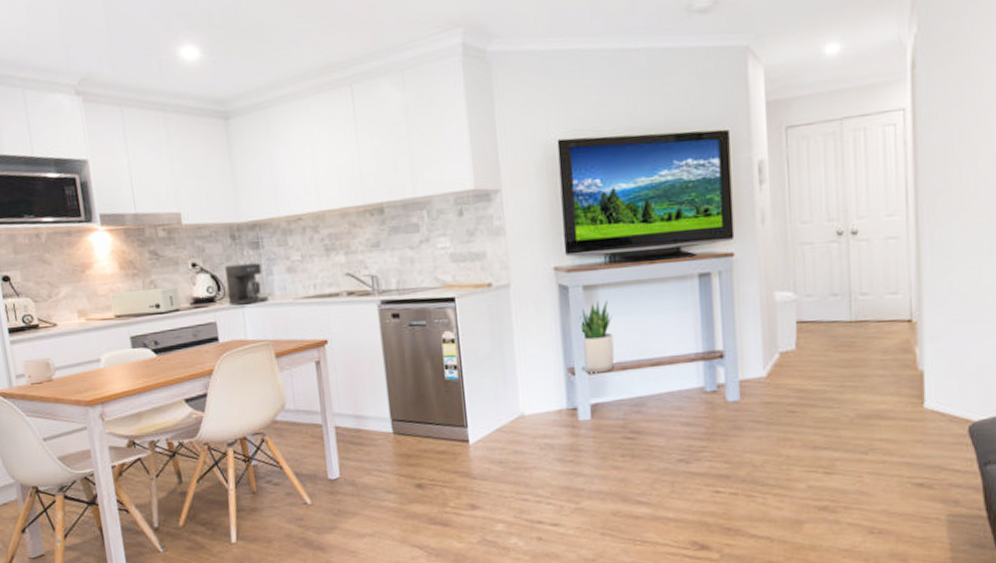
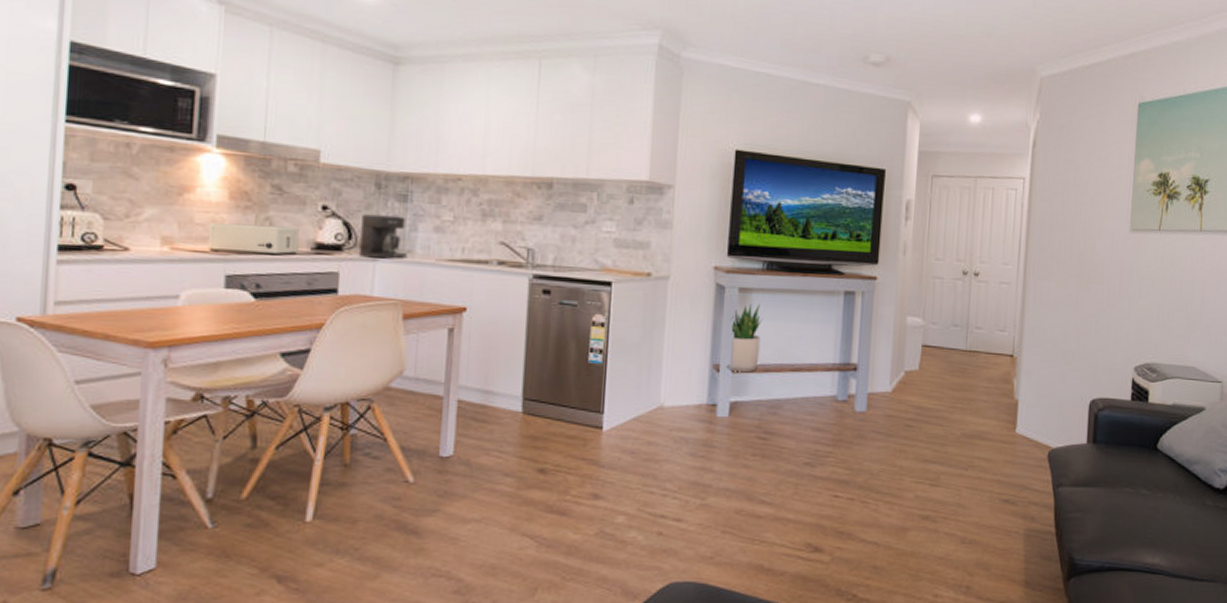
mug: present [21,358,57,385] -> none [66,284,116,315]

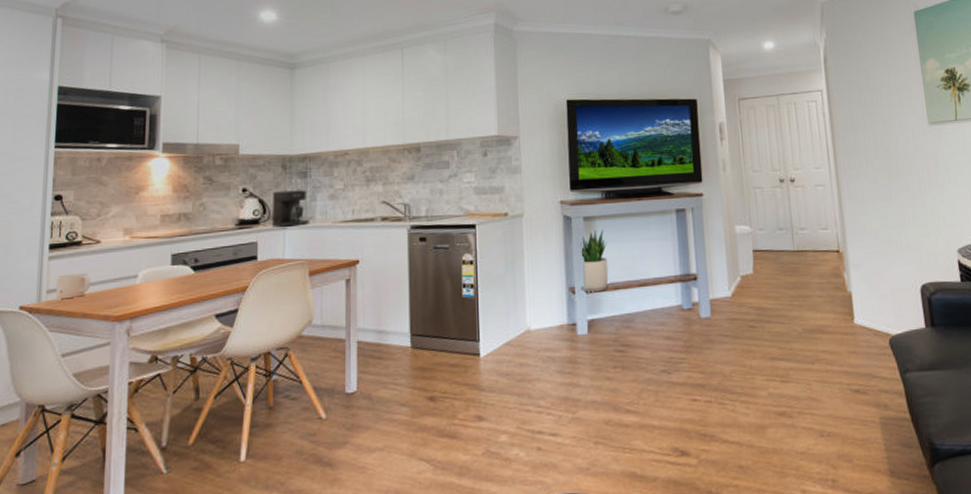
mug: none [66,284,116,315] -> present [55,273,91,300]
toaster: present [207,222,299,257] -> none [158,209,226,236]

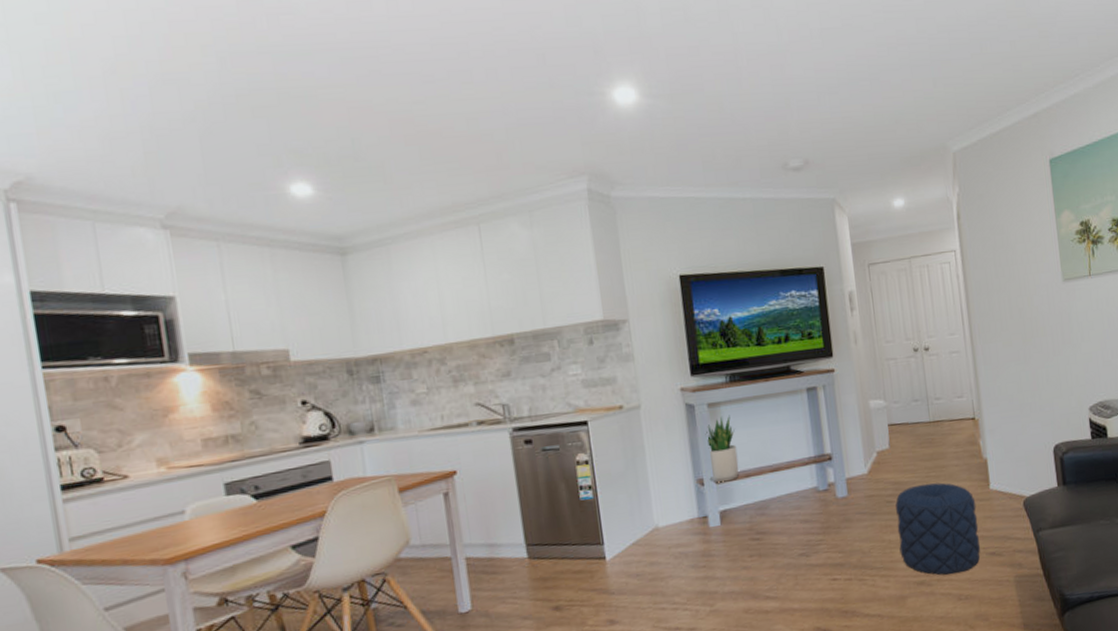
mug: present [55,273,91,300] -> none [77,514,126,548]
coffee maker: present [271,190,310,227] -> none [341,397,392,442]
pouf: none [757,311,844,408] -> present [895,482,981,575]

